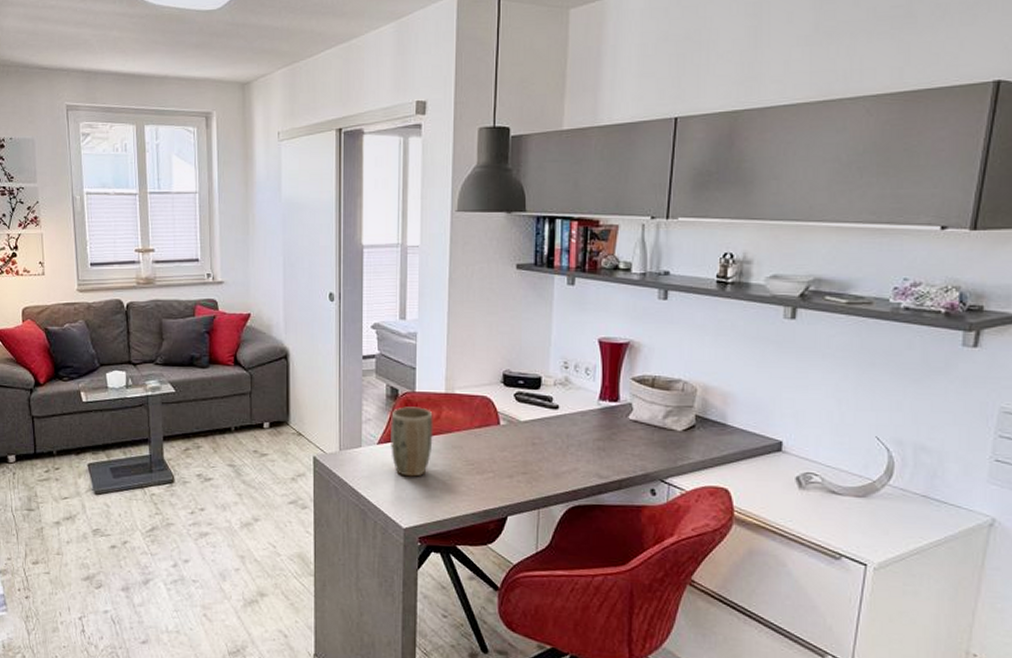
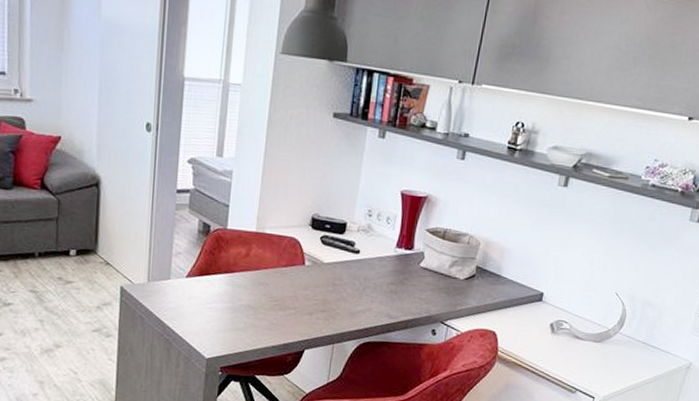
plant pot: present [389,407,433,477] -> none [199,242,243,311]

